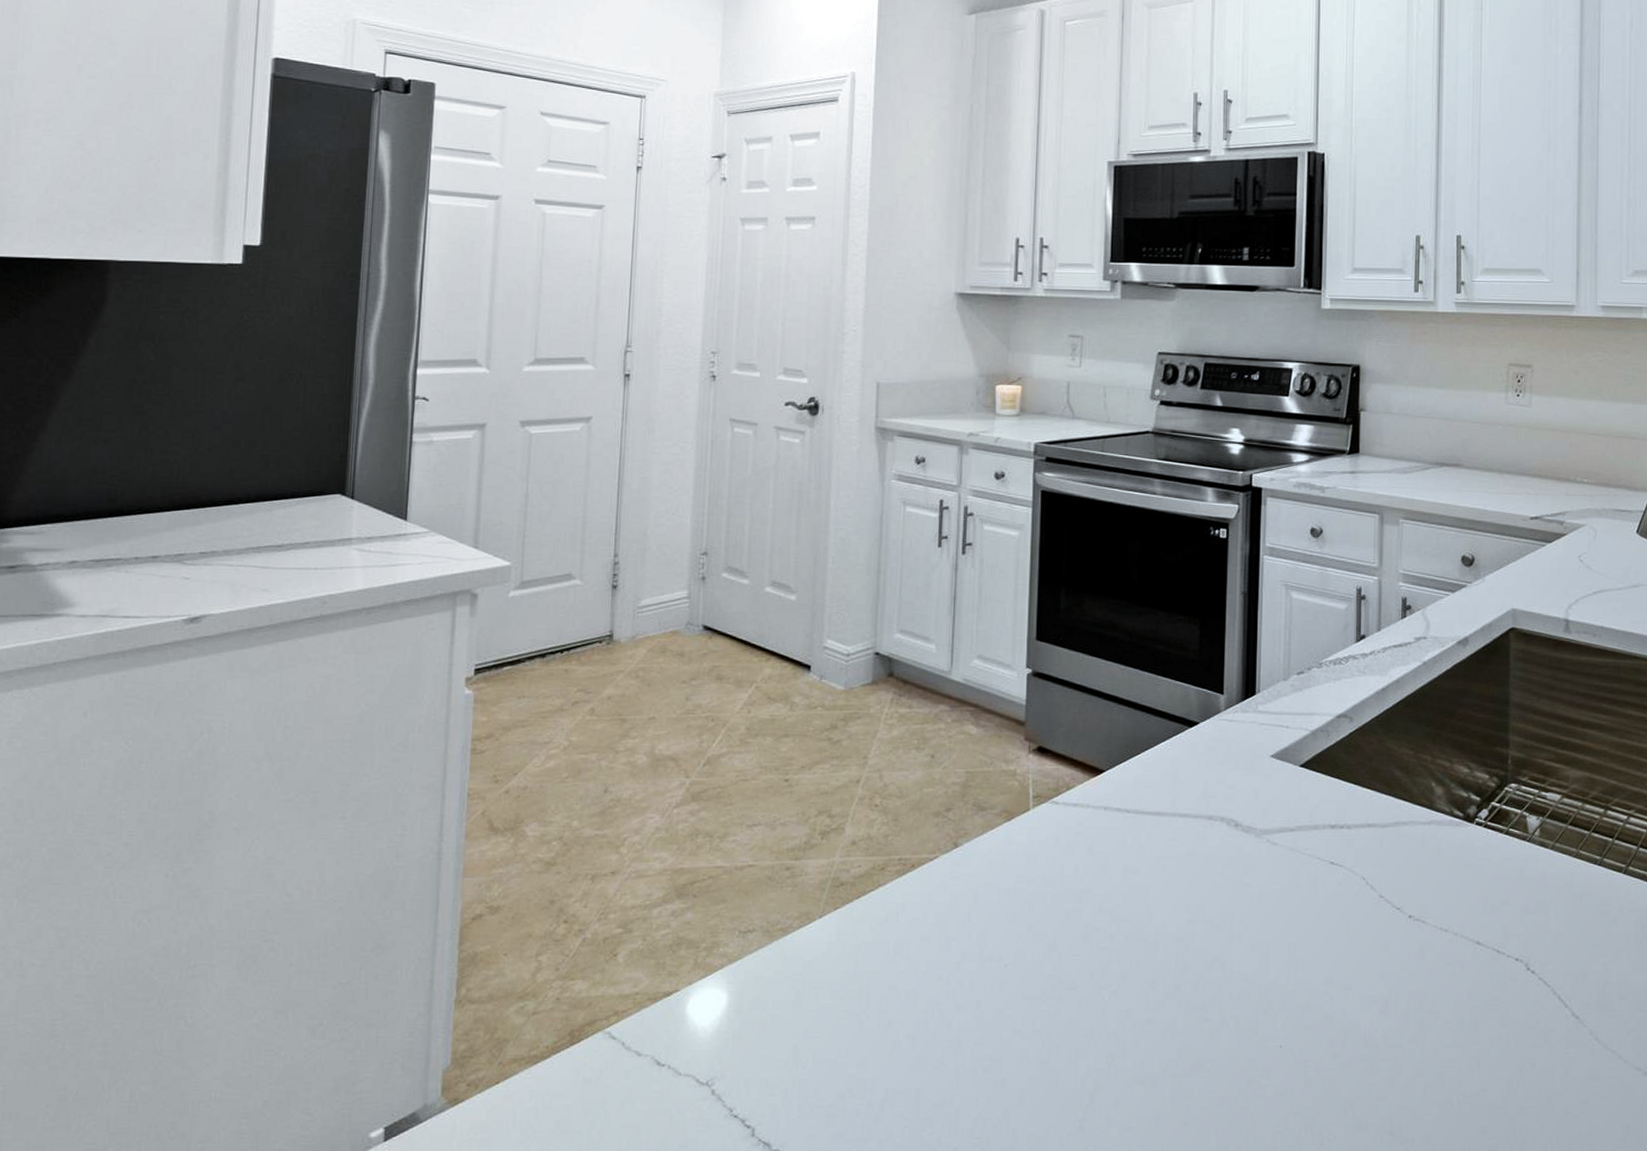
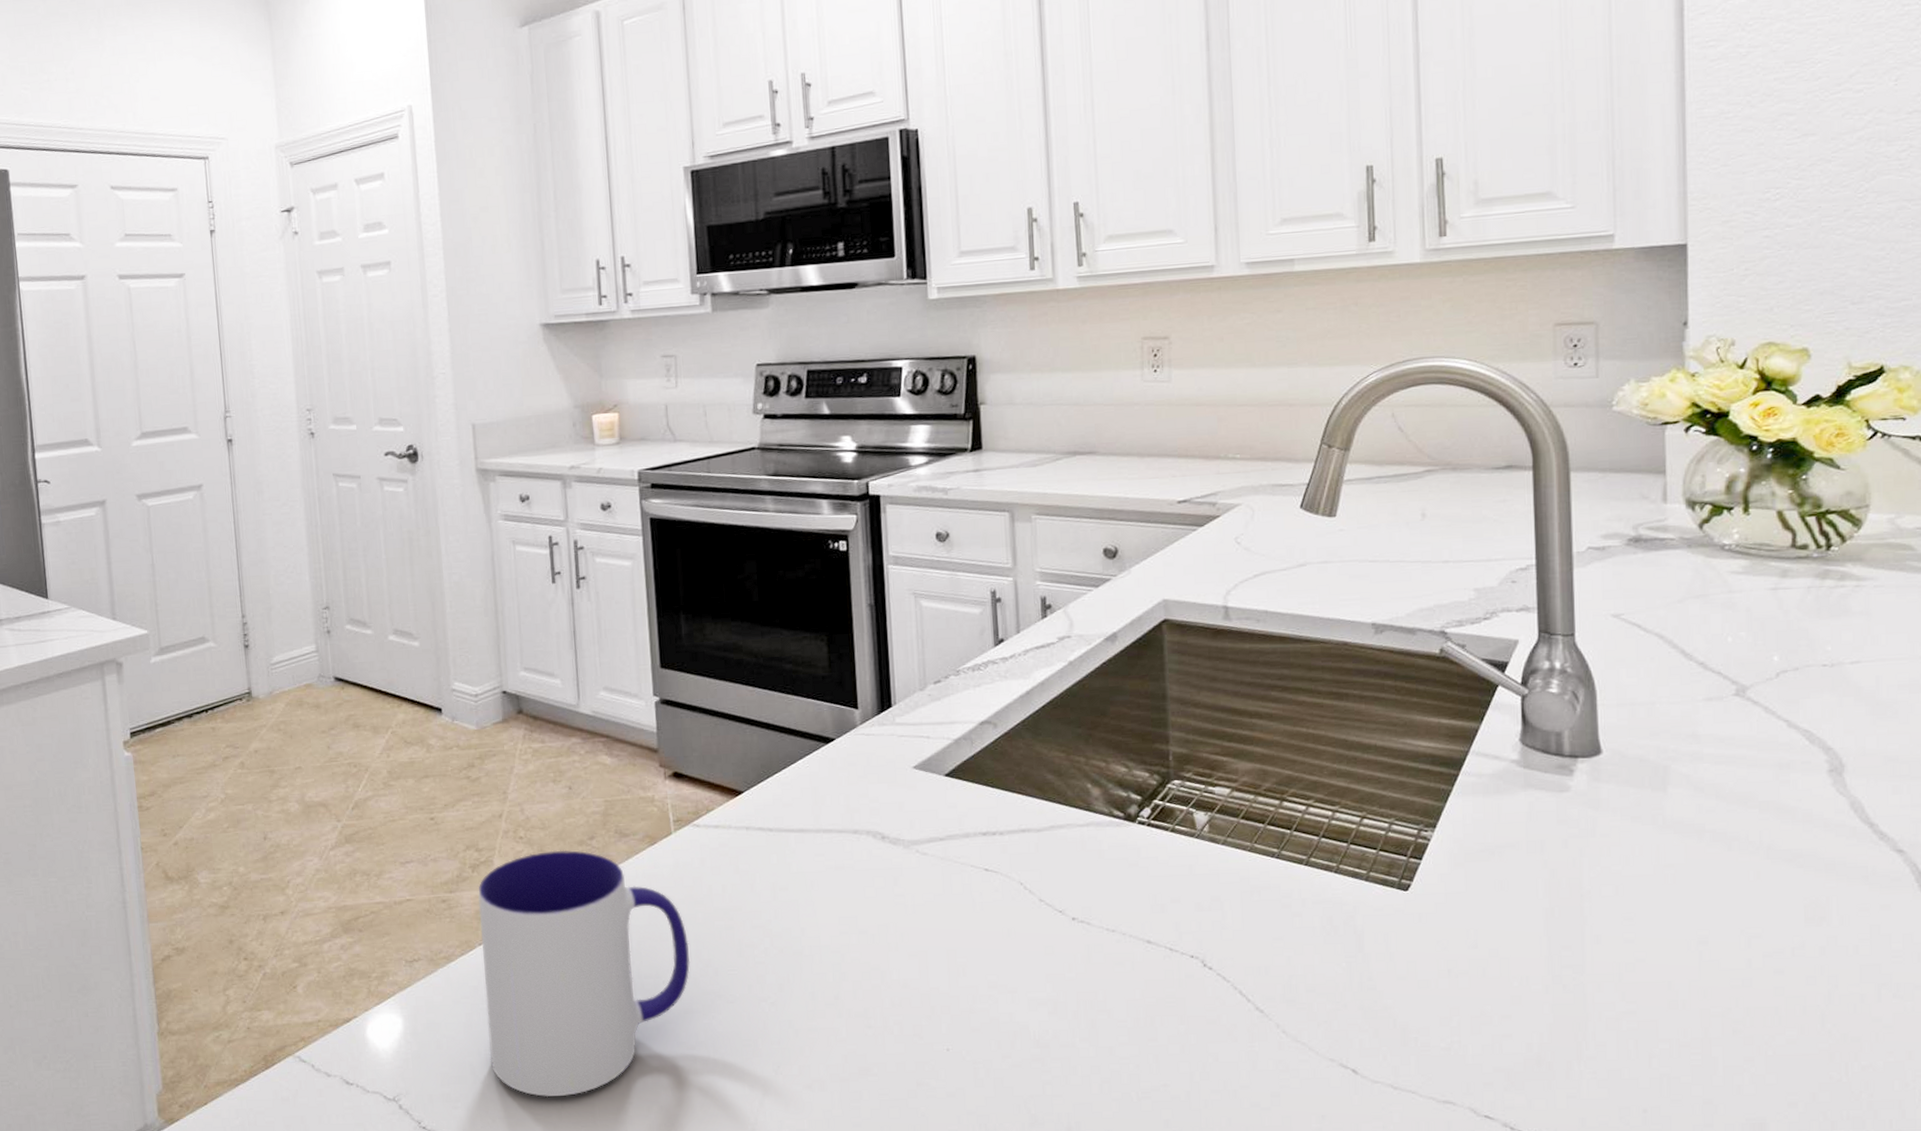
mug: none [815,820,1036,1086] -> present [478,850,691,1098]

